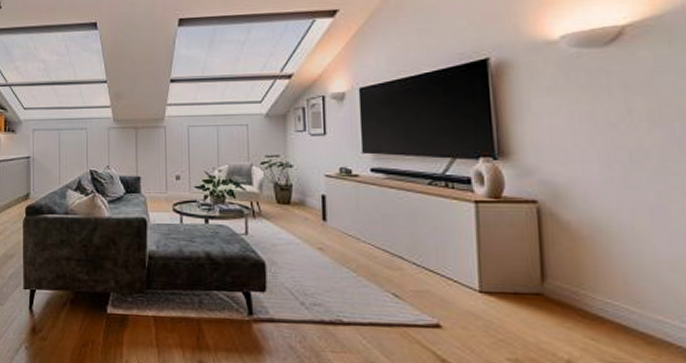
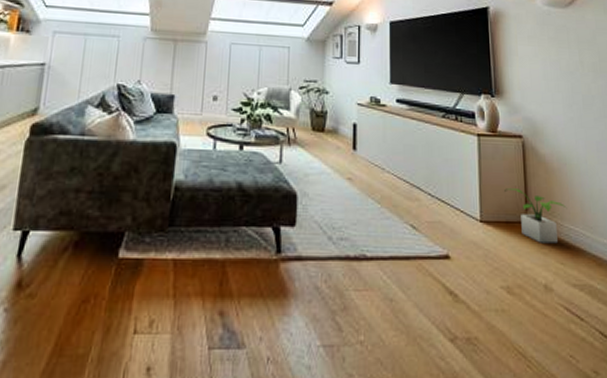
potted plant: none [512,258,602,318] -> present [504,188,567,244]

